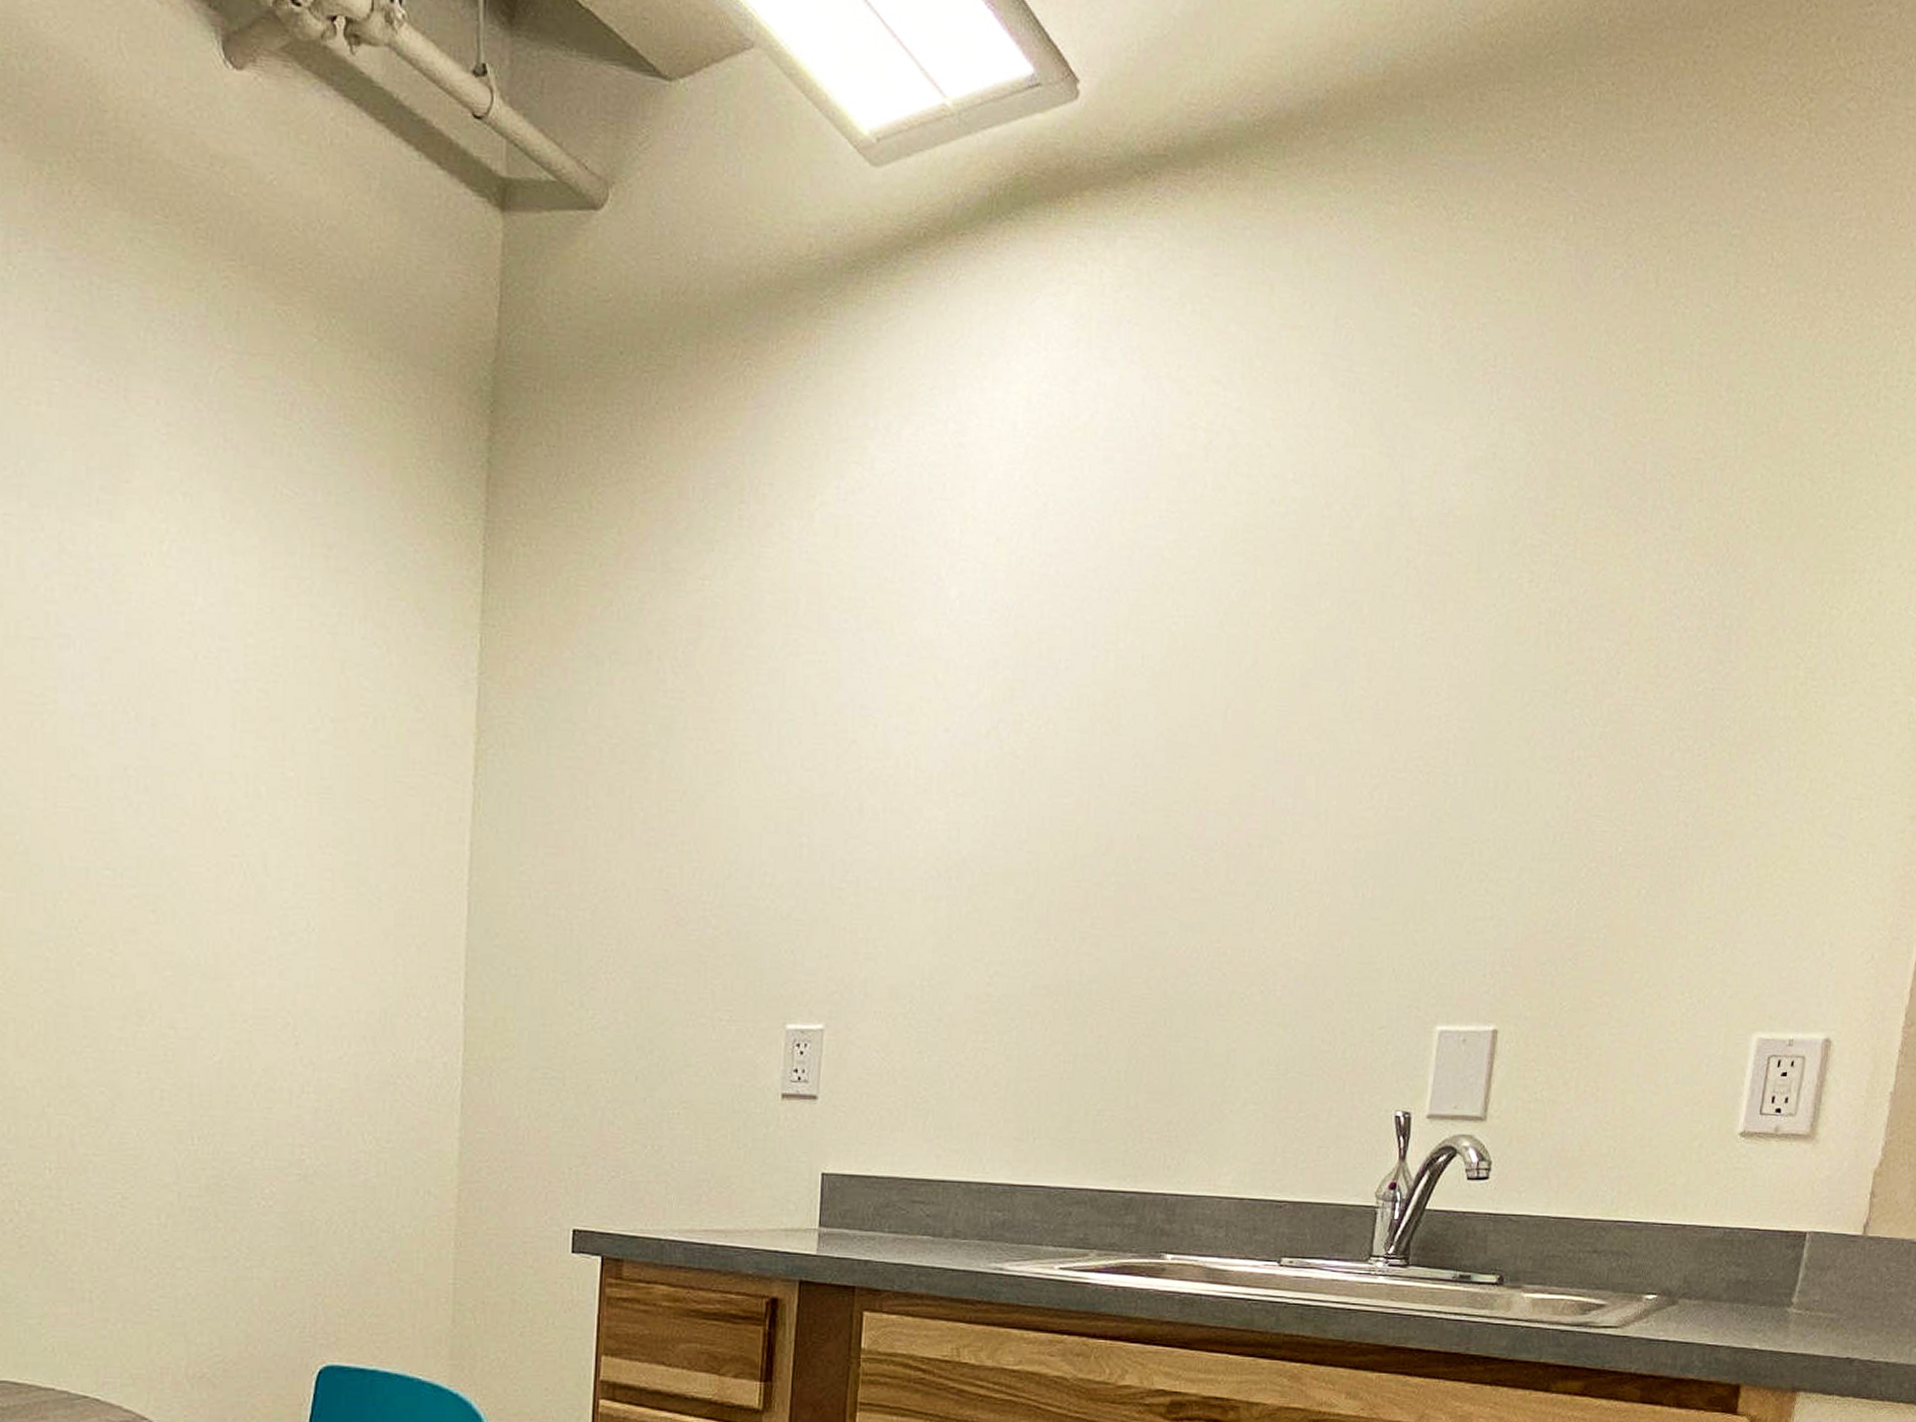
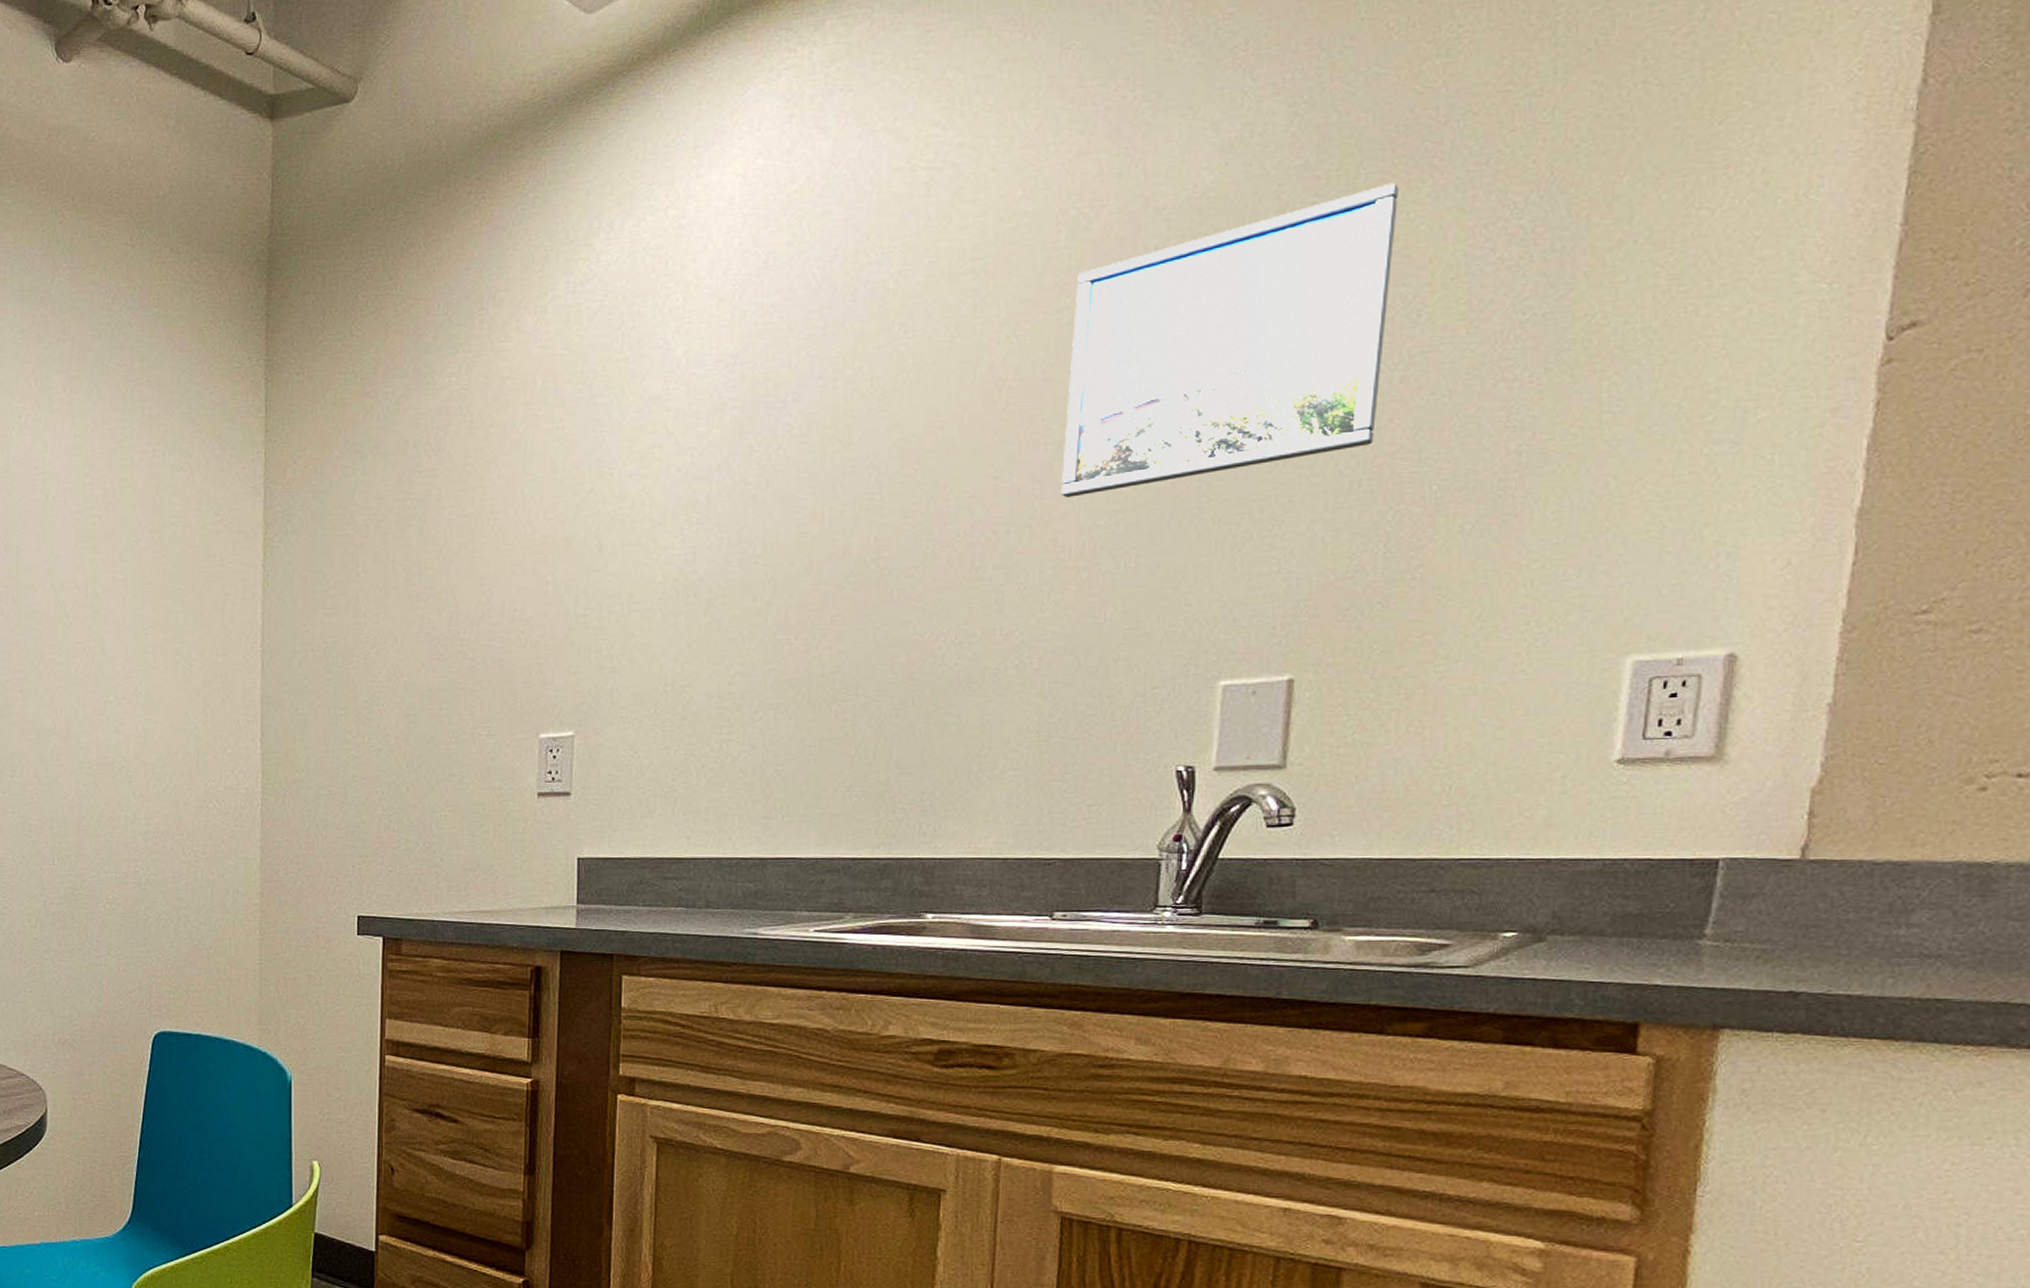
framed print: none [1310,532,1610,816] -> present [1060,182,1400,498]

